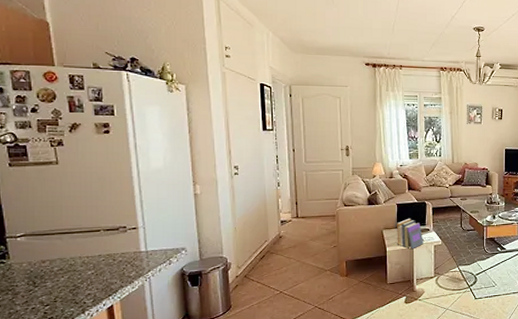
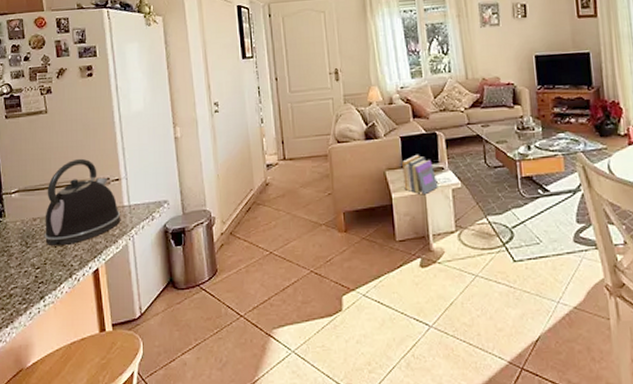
kettle: none [54,208,138,286] -> present [44,158,121,247]

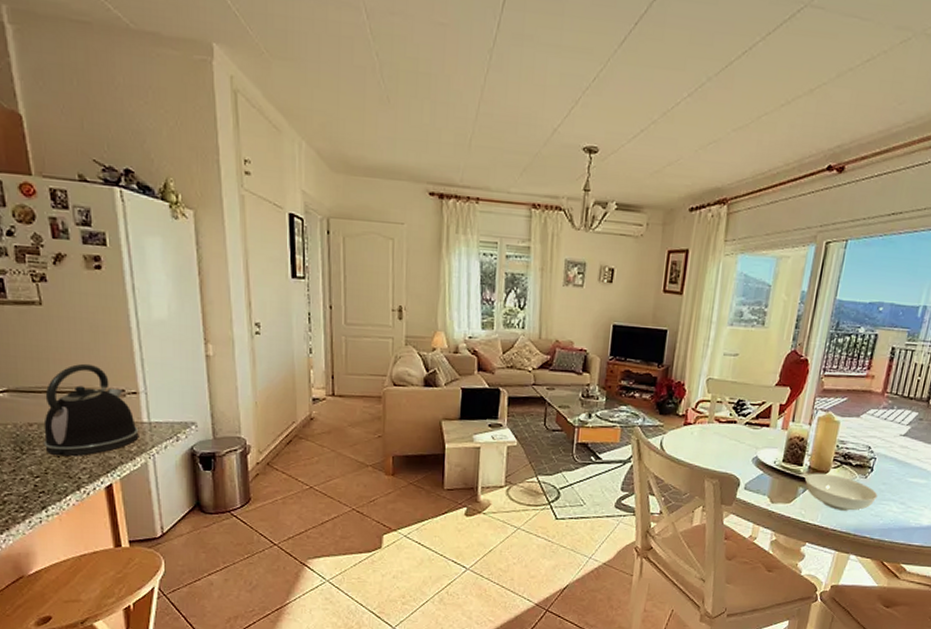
books: present [402,154,438,195] -> none [459,408,494,449]

